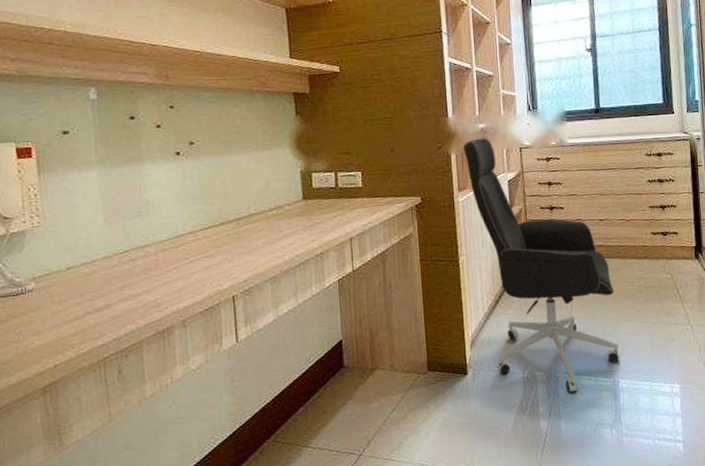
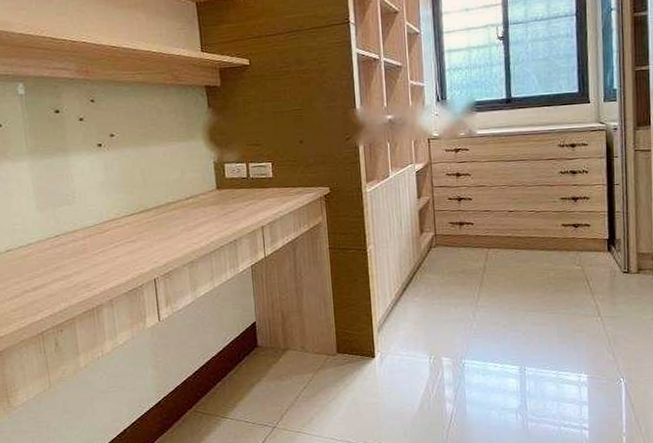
office chair: present [463,138,620,394] -> none [370,129,527,379]

